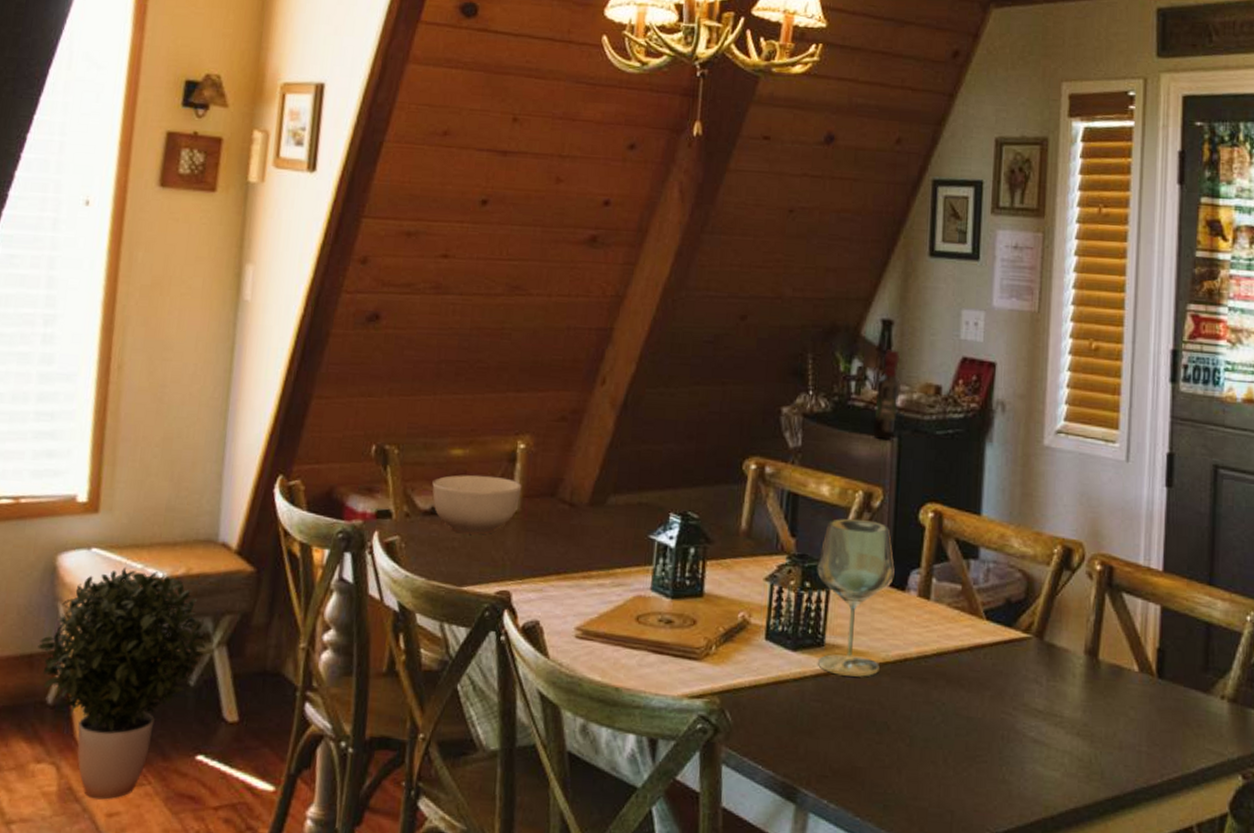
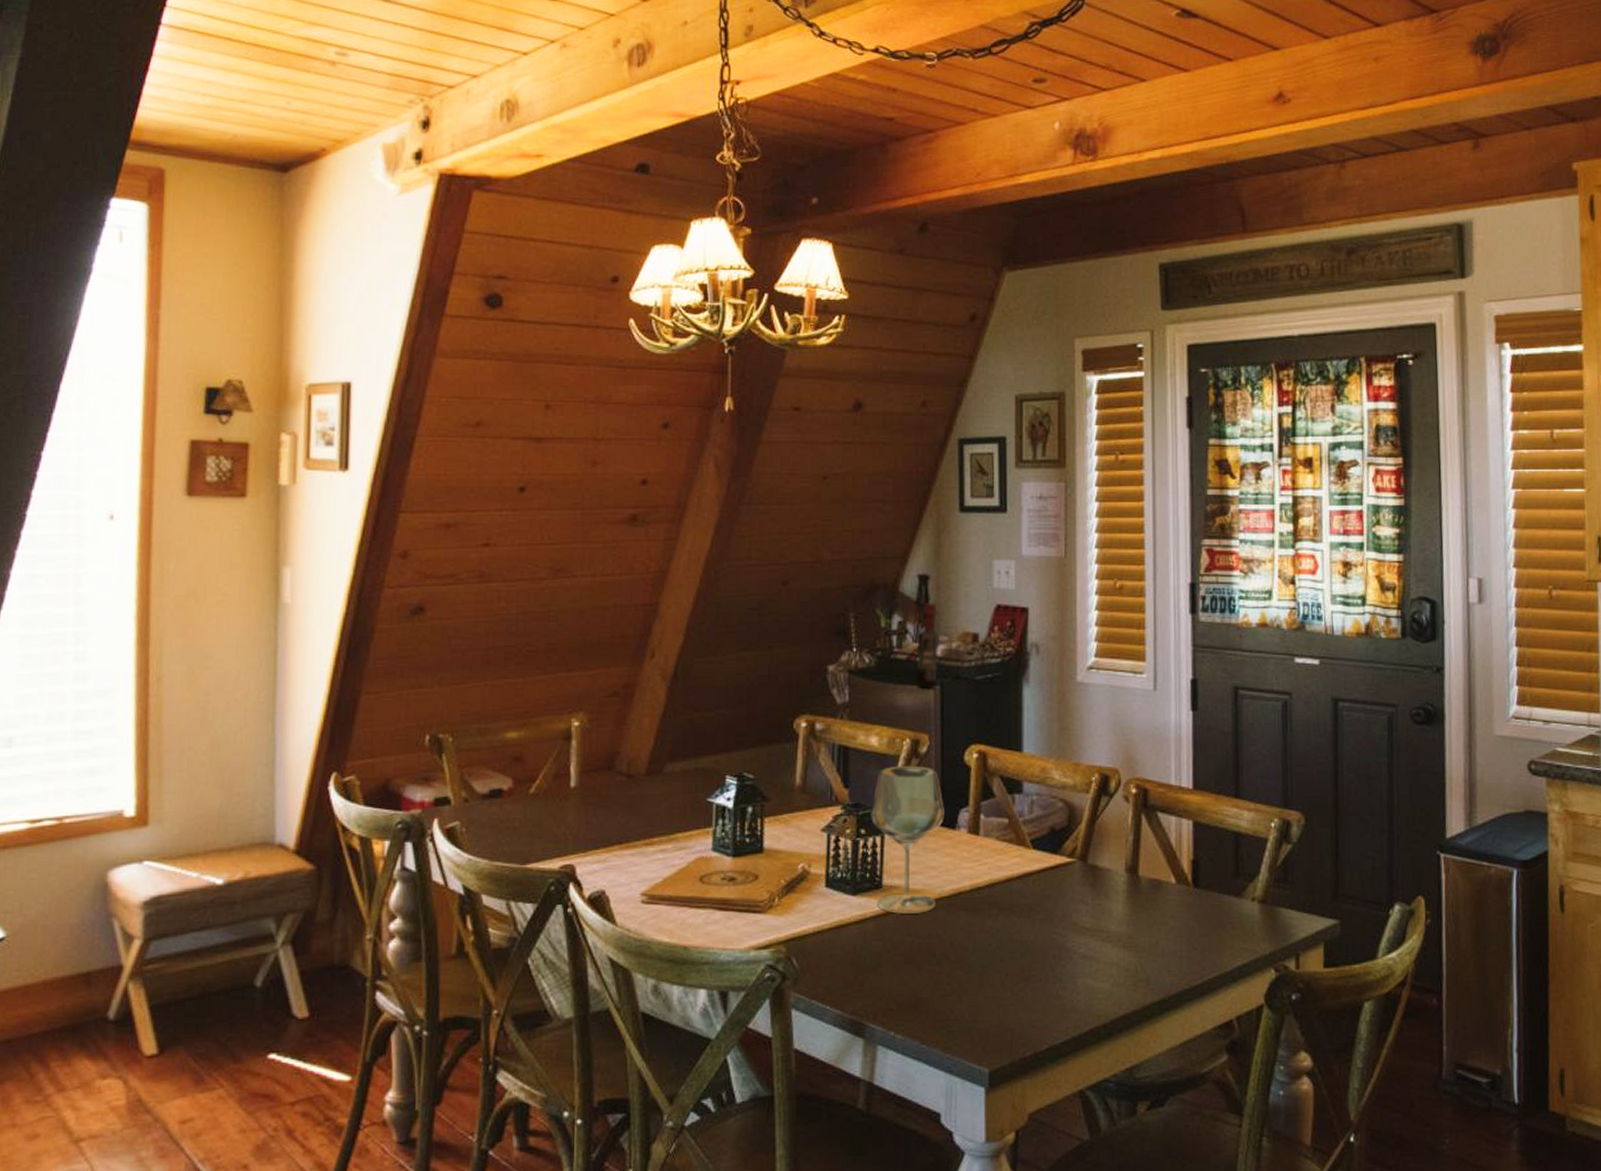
potted plant: present [38,567,206,800] -> none [94,877,270,1108]
bowl: present [432,474,522,535] -> none [489,755,579,813]

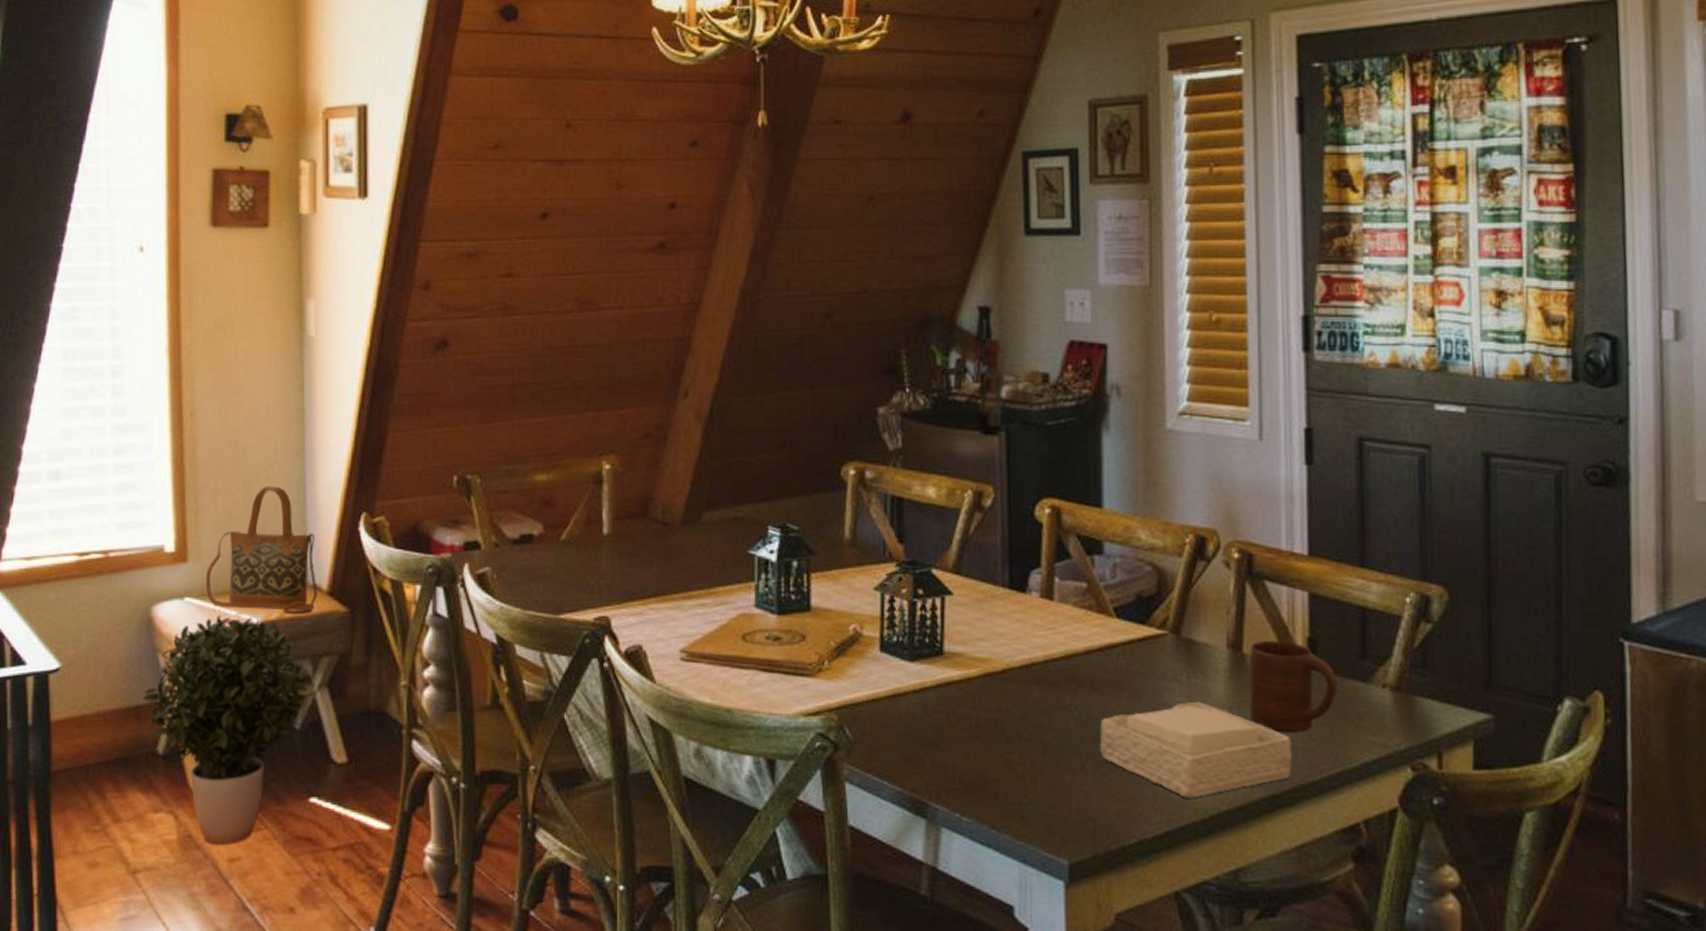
potted plant: none [94,877,270,1108] -> present [143,615,308,846]
handbag: none [166,749,284,875] -> present [205,486,318,615]
wine glass: present [871,765,944,914] -> none [929,520,1013,685]
napkin holder: none [1016,920,1178,1006] -> present [1099,701,1292,798]
cup: none [1144,863,1215,943] -> present [1249,640,1337,732]

